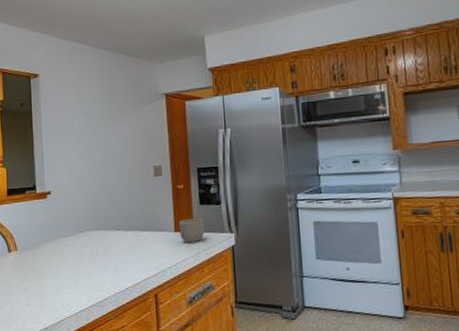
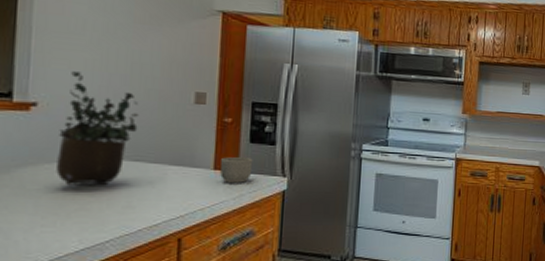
potted plant: none [66,163,116,255] -> present [56,71,139,186]

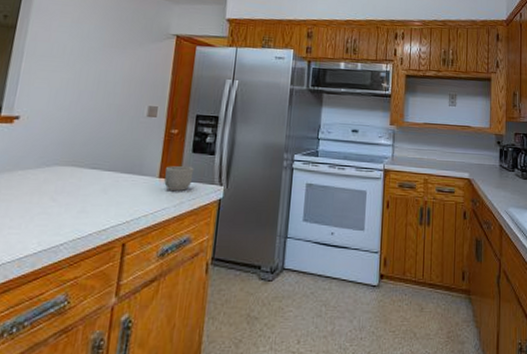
potted plant: present [56,71,139,186] -> none [27,89,100,192]

